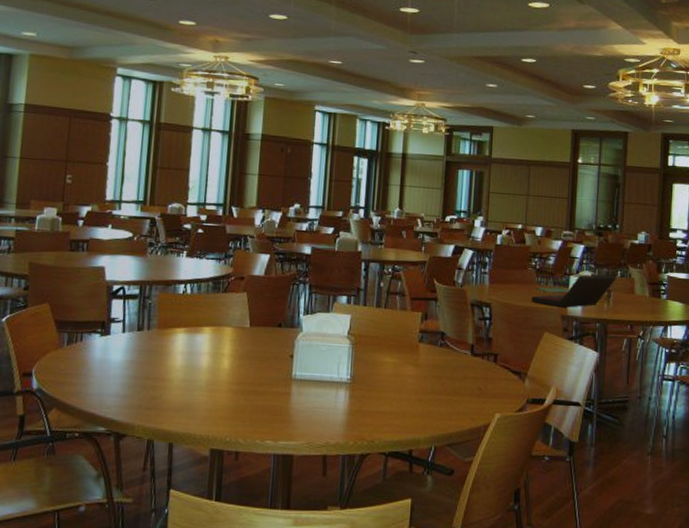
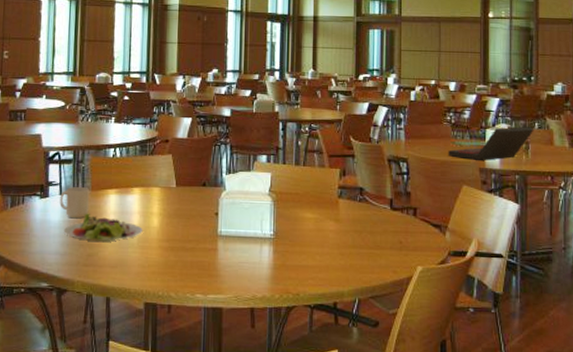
cup: none [122,324,156,359] -> present [60,187,90,219]
salad plate: none [125,353,212,385] -> present [63,213,143,243]

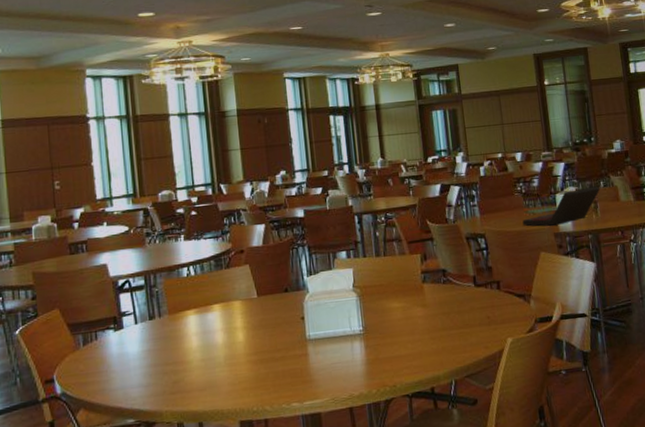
cup: present [60,187,90,219] -> none [135,312,169,347]
salad plate: present [63,213,143,243] -> none [144,338,229,368]

